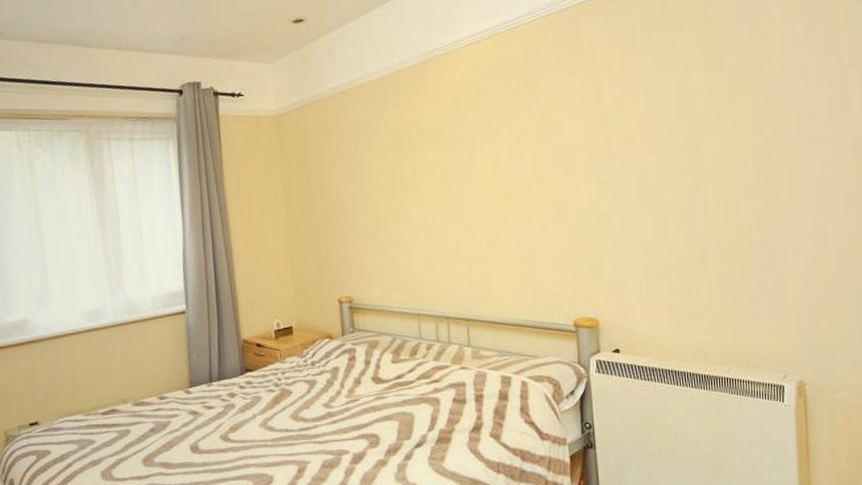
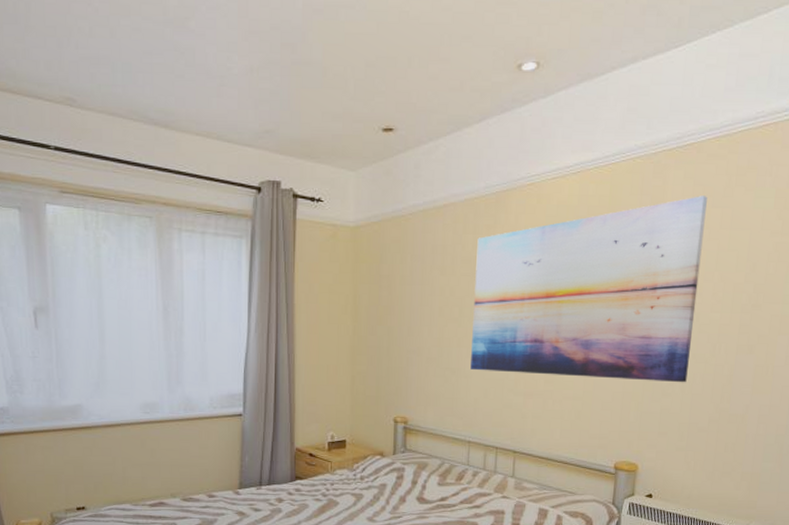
wall art: none [399,43,636,242] -> present [470,196,708,383]

